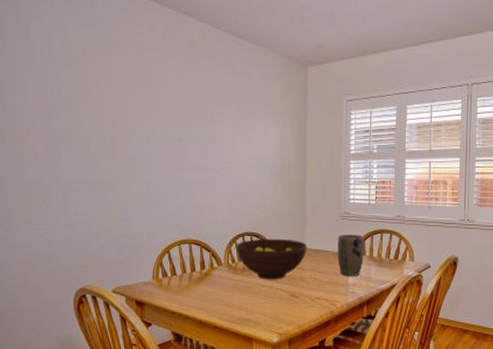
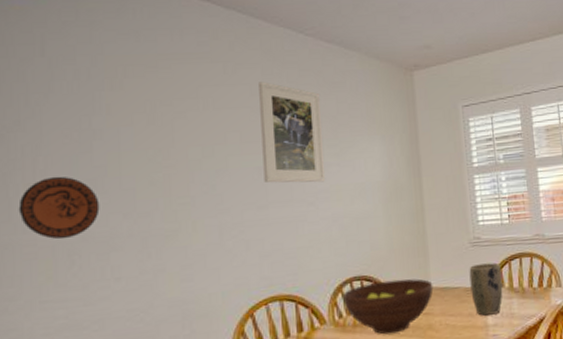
decorative plate: none [11,132,65,180] -> present [18,176,100,240]
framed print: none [183,68,230,155] -> present [259,82,326,183]

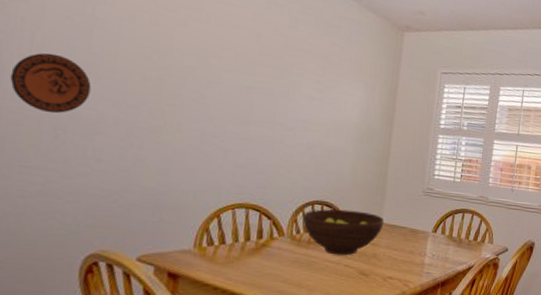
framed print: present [259,82,326,183] -> none [251,9,316,113]
plant pot: present [469,262,503,316] -> none [415,211,446,256]

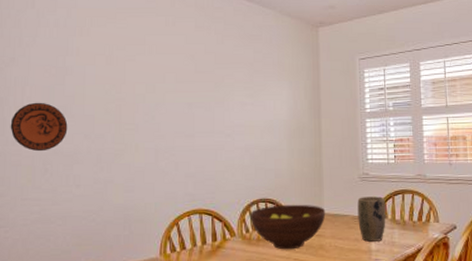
plant pot: none [415,211,446,256] -> present [357,196,386,242]

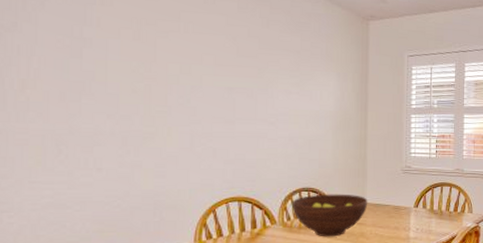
decorative plate: present [10,102,68,152] -> none [13,75,86,131]
plant pot: present [357,196,386,242] -> none [398,188,425,230]

